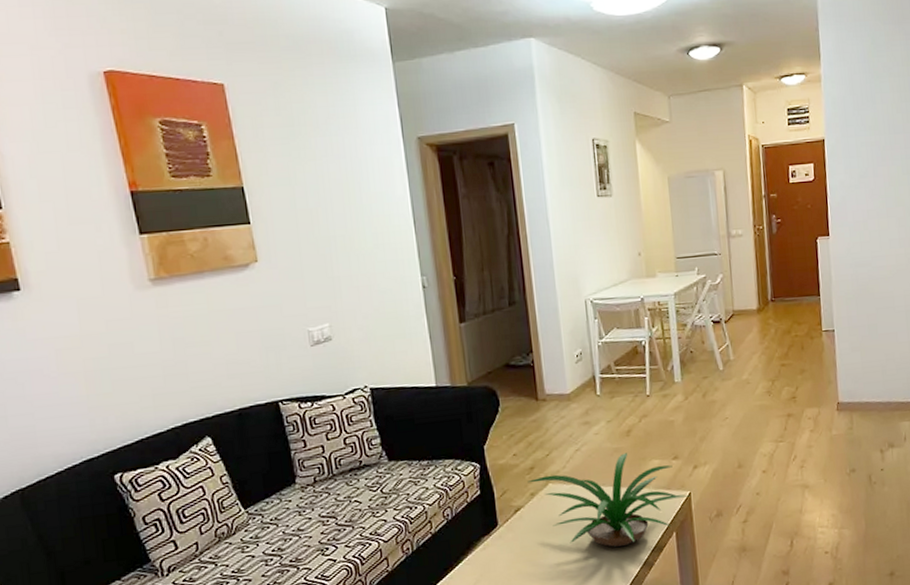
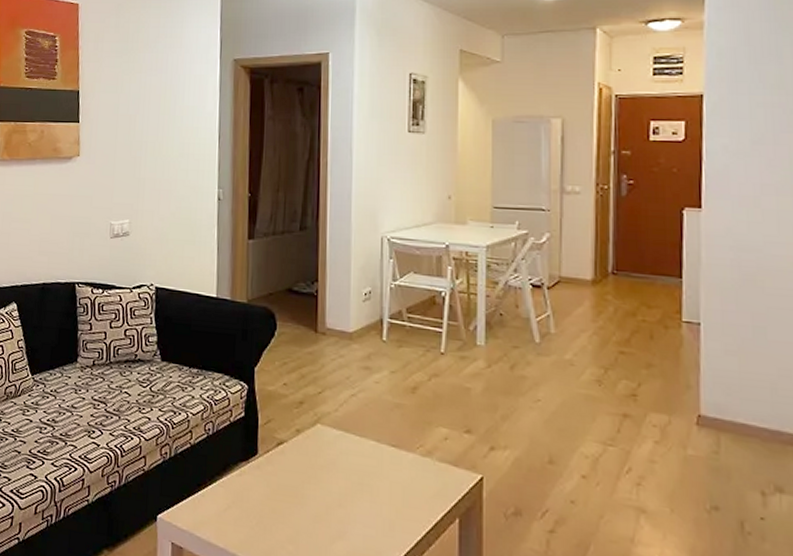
plant: present [527,453,690,547] -> none [294,411,482,517]

